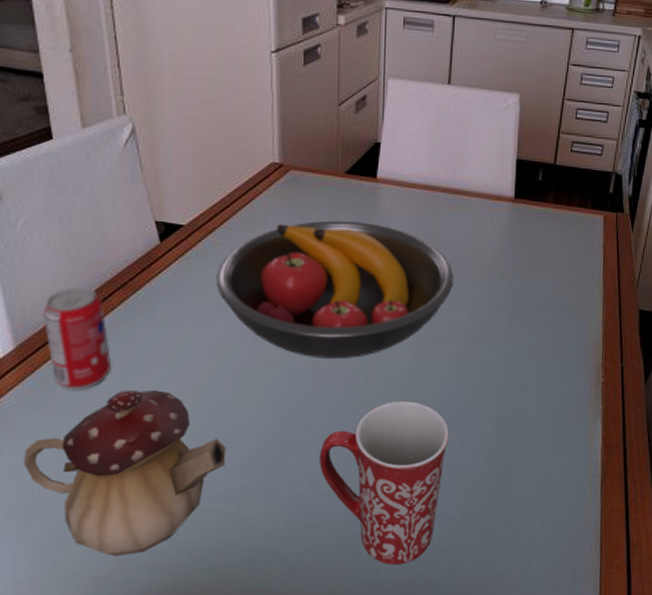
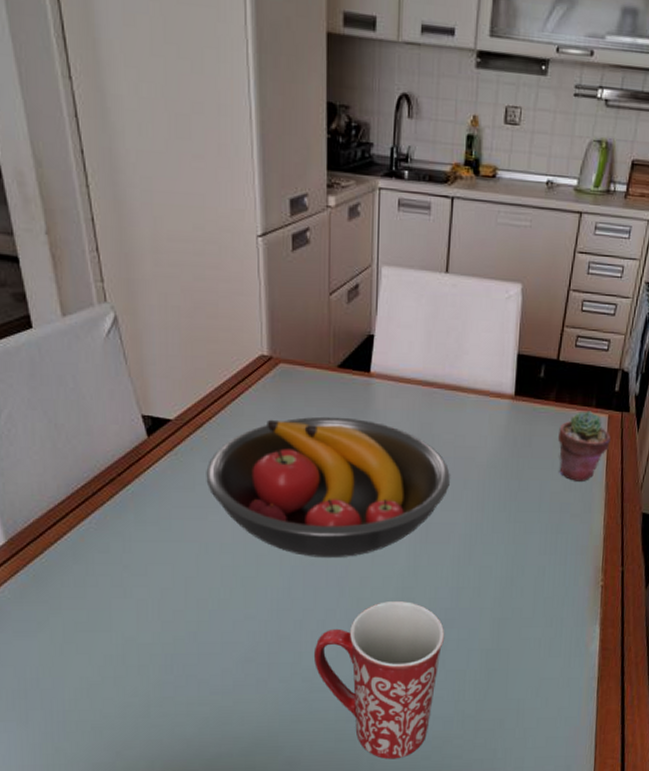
teapot: present [23,389,226,556] -> none [21,585,221,745]
beverage can: present [43,287,111,391] -> none [32,482,103,585]
potted succulent: none [556,212,607,280] -> present [557,411,611,481]

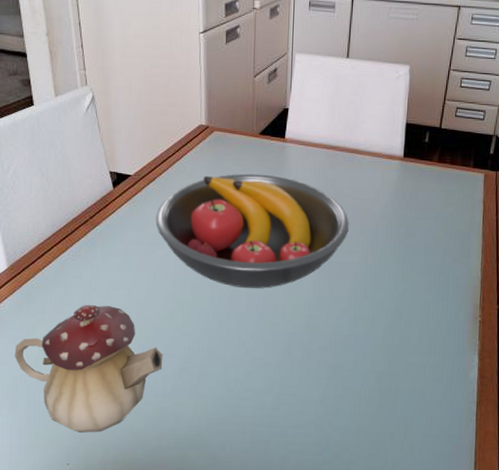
teapot: none [21,585,221,745] -> present [14,304,163,433]
mug: present [315,601,445,760] -> none [236,326,344,462]
potted succulent: present [557,411,611,481] -> none [440,170,487,230]

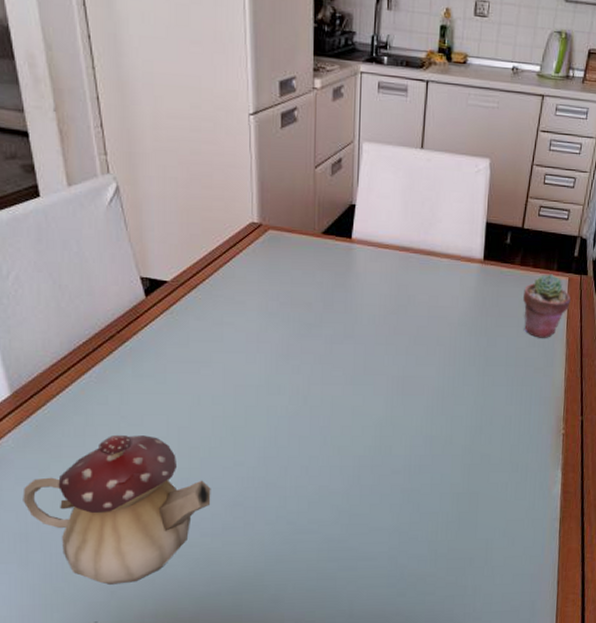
fruit bowl: present [156,173,349,289] -> none [199,278,424,409]
potted succulent: none [440,170,487,230] -> present [522,274,571,338]

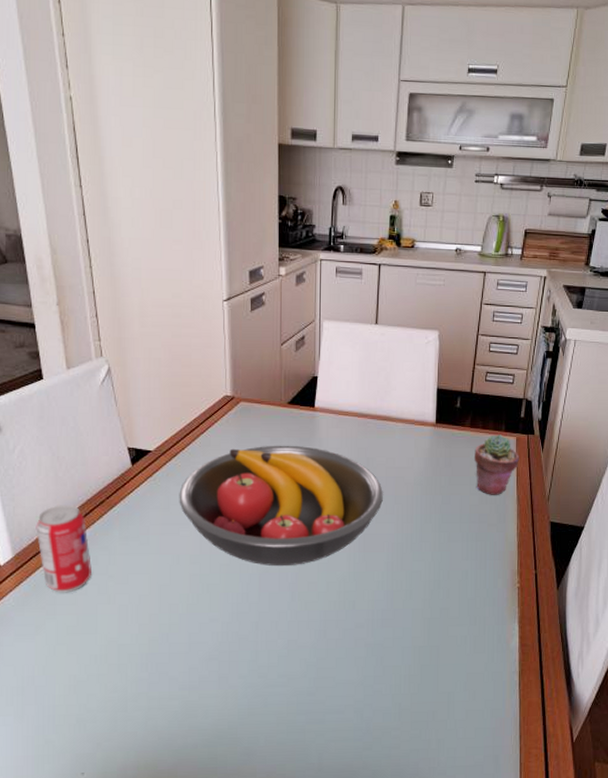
teapot: present [23,434,211,585] -> none [20,592,189,737]
beverage can: none [36,338,101,435] -> present [36,505,91,593]
fruit bowl: none [199,278,424,409] -> present [179,445,383,567]

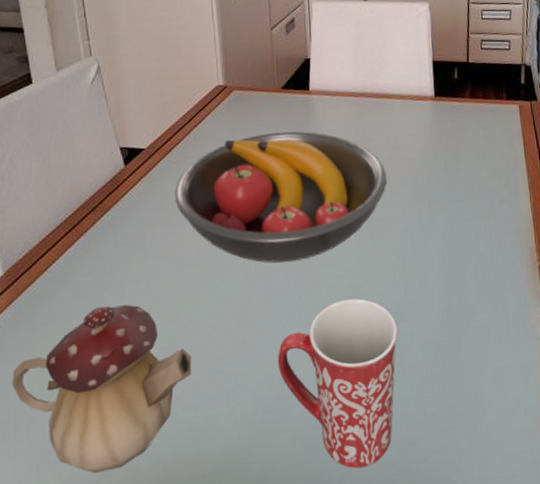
teapot: none [20,592,189,737] -> present [12,304,192,473]
beverage can: present [36,505,91,593] -> none [27,212,86,311]
mug: none [269,604,382,750] -> present [278,298,398,469]
potted succulent: present [473,434,519,495] -> none [477,103,525,168]

